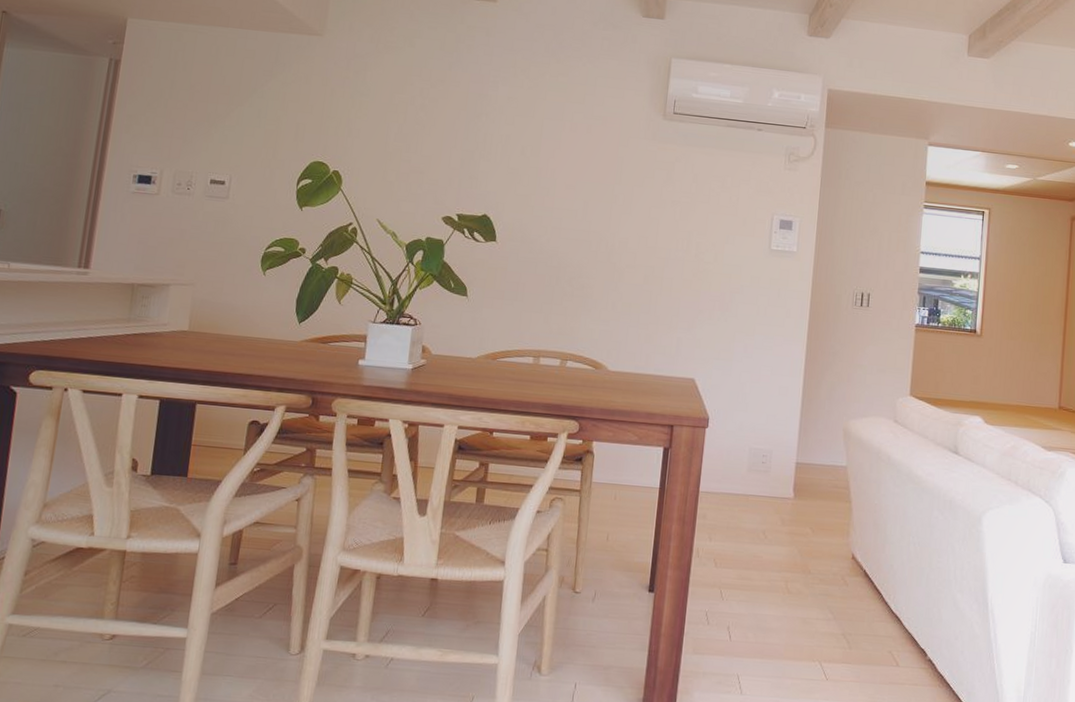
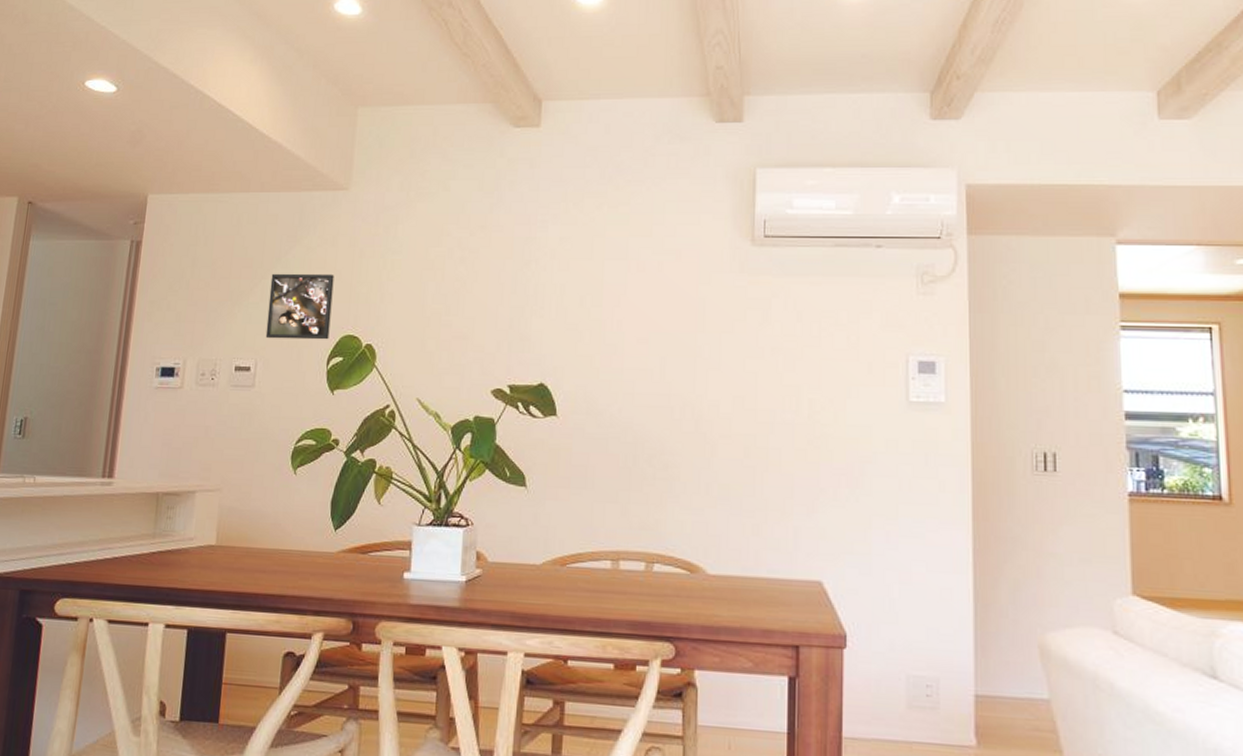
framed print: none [240,101,307,164] -> present [265,273,334,340]

